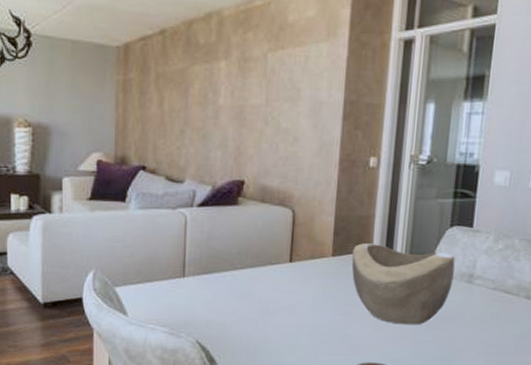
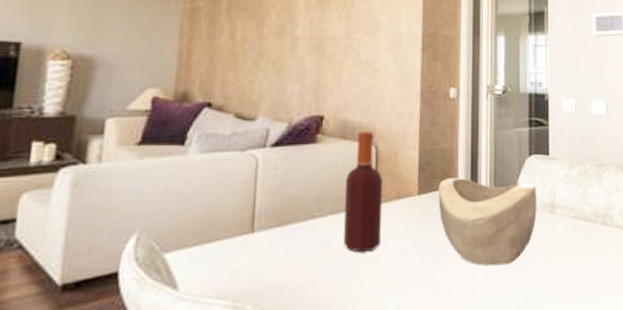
bottle: none [262,196,298,302] -> present [343,131,383,253]

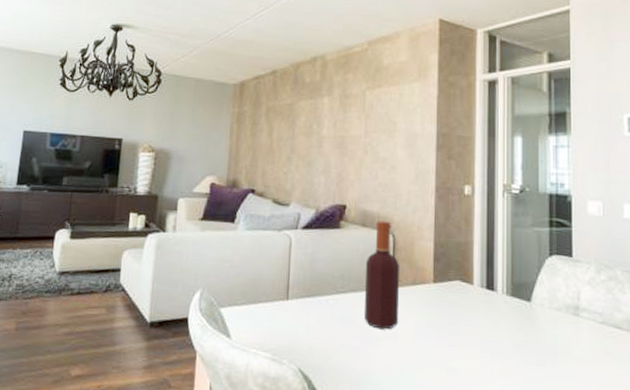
decorative bowl: present [438,178,537,266] -> none [453,270,559,361]

